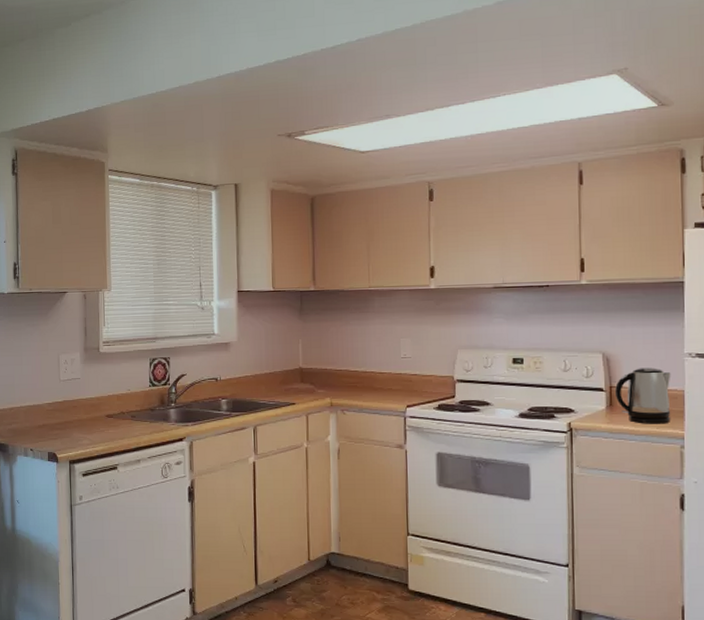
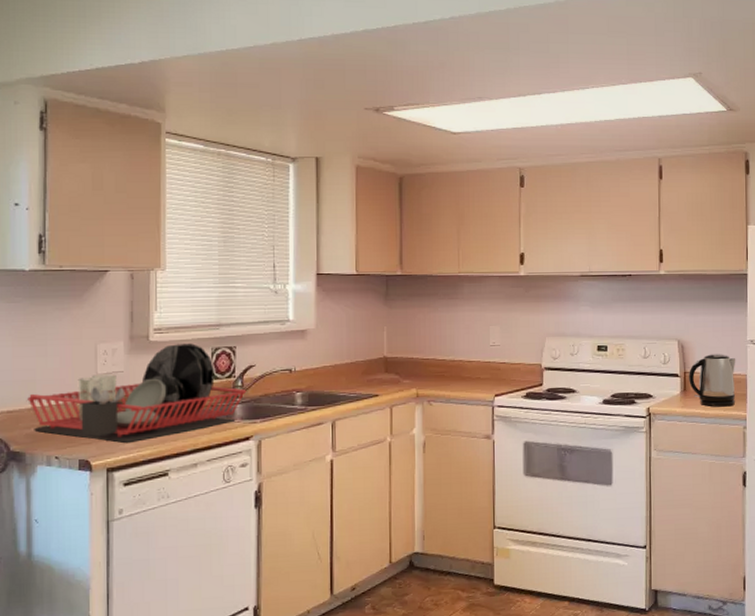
dish rack: none [9,354,180,440] -> present [27,343,247,444]

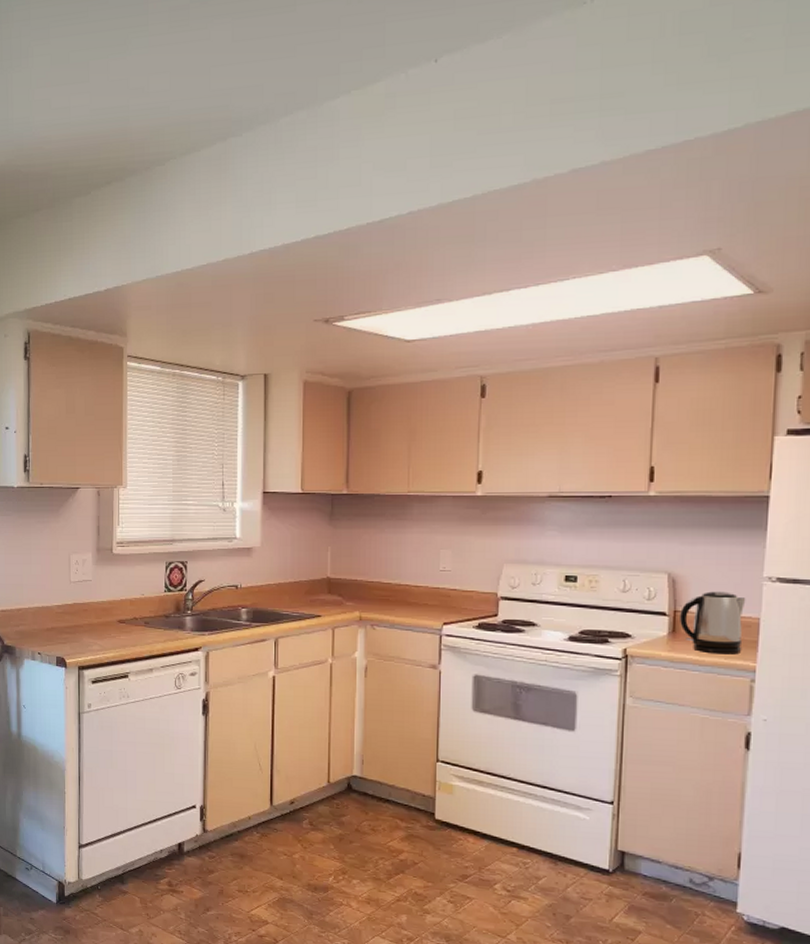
dish rack: present [27,343,247,444] -> none [17,557,196,646]

